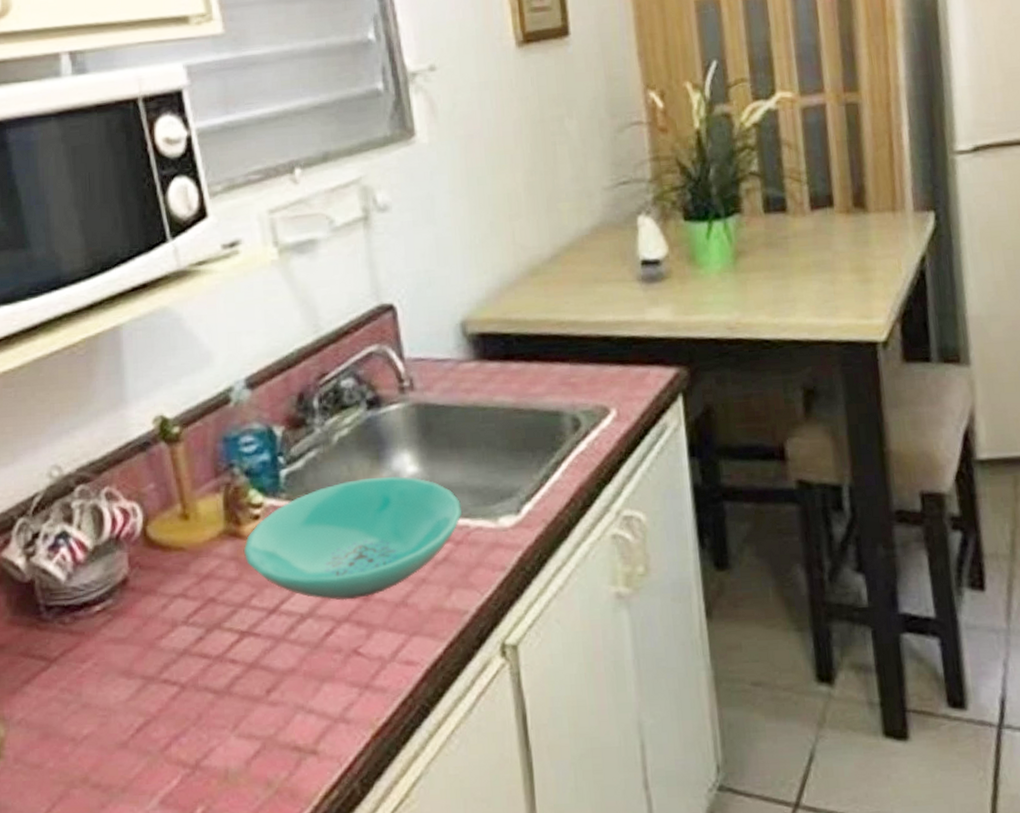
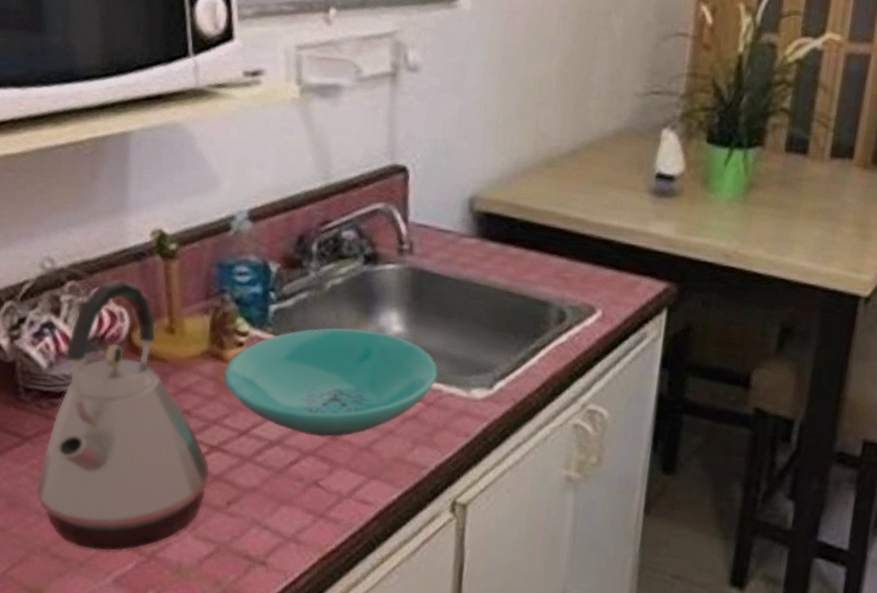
kettle: none [68,473,245,771] -> present [35,279,210,551]

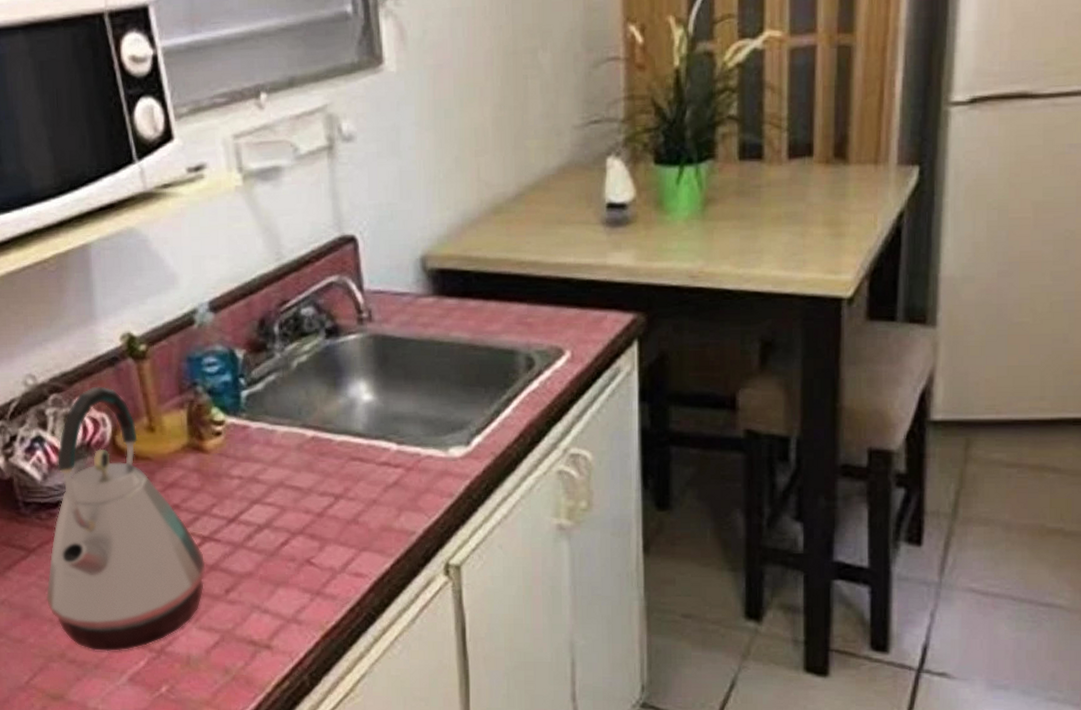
dish: present [223,327,439,437] -> none [205,402,414,515]

